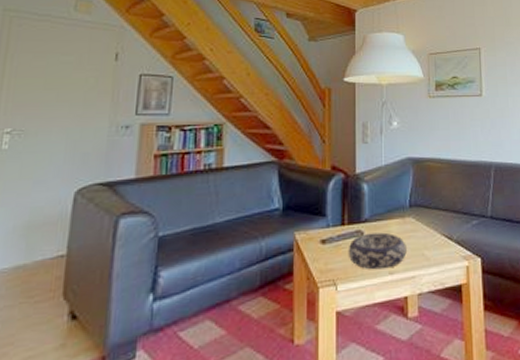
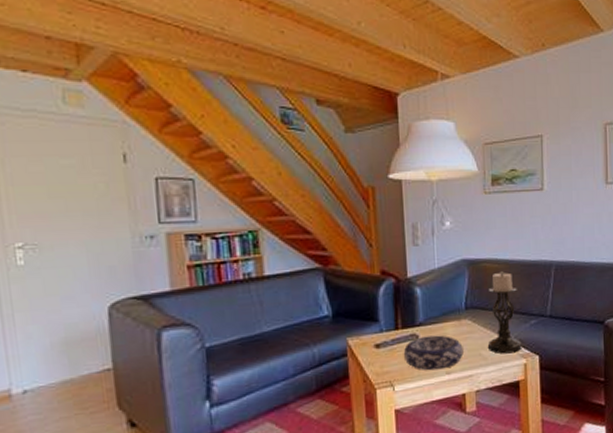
candle holder: none [430,171,464,255] -> present [487,271,522,354]

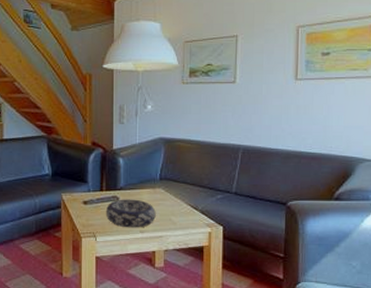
candle holder: present [487,271,522,354] -> none [177,151,208,222]

